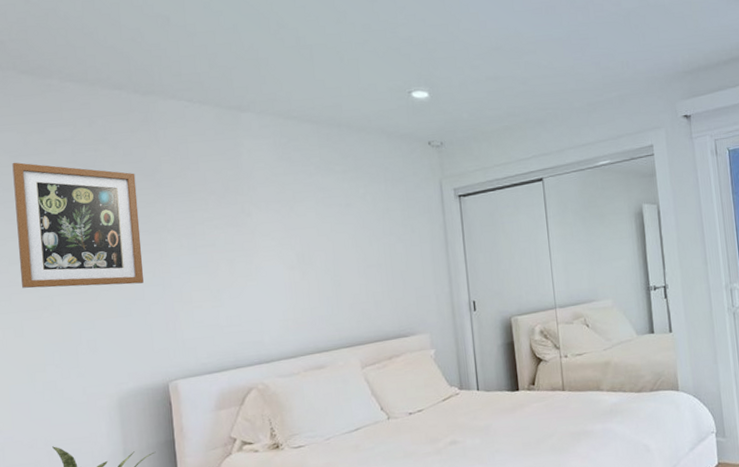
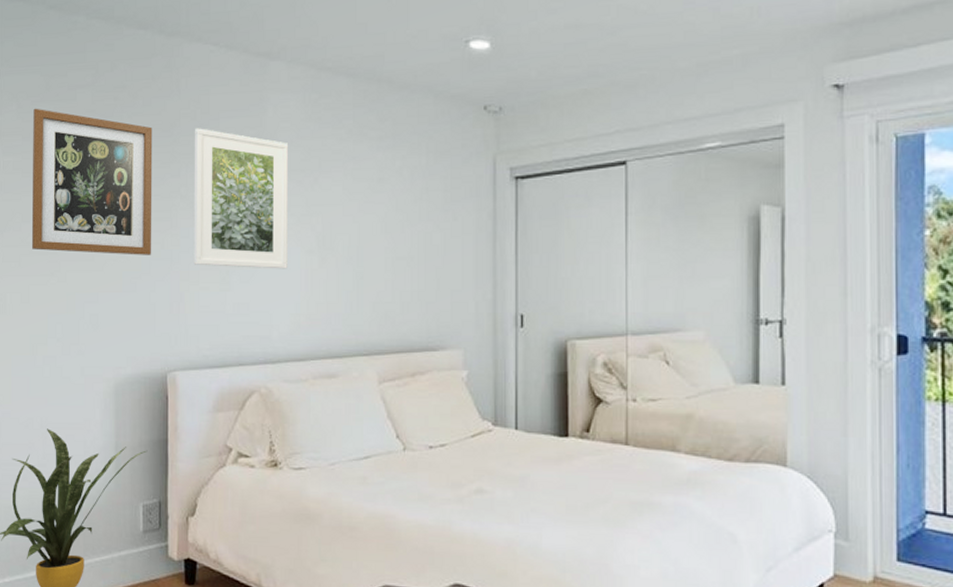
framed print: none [176,171,273,288] -> present [193,128,288,269]

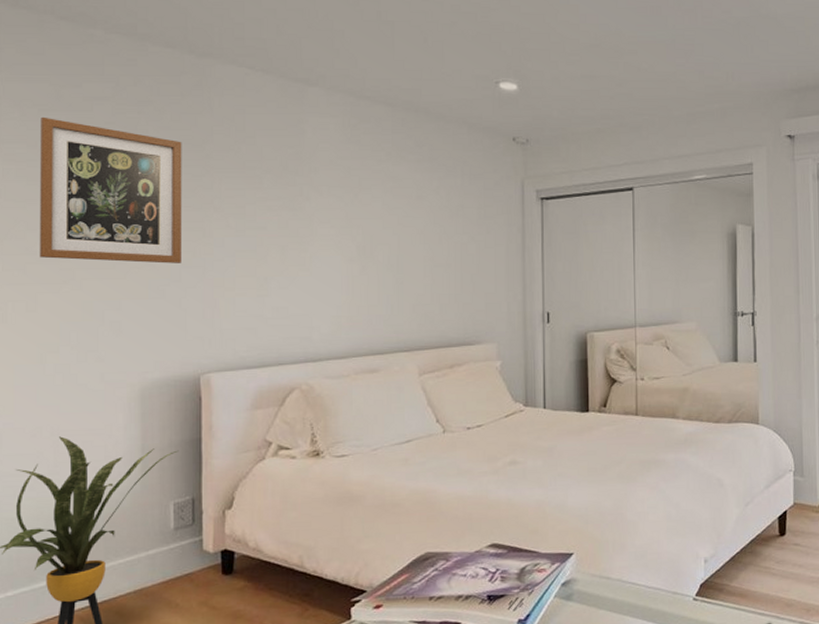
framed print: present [193,128,288,269] -> none [228,144,328,276]

